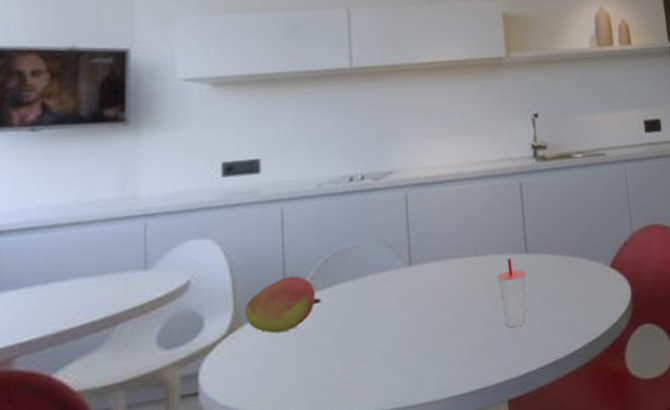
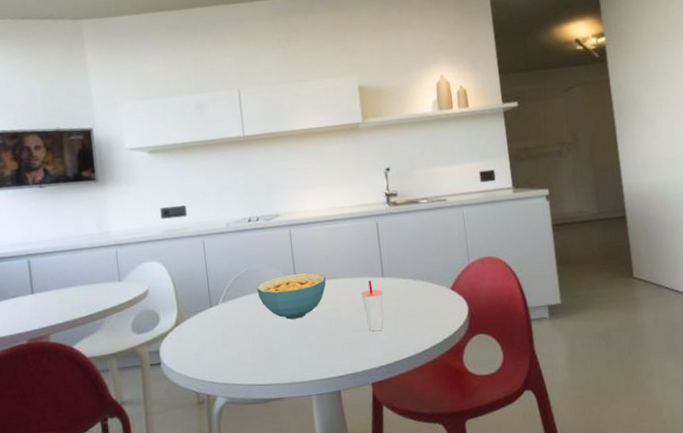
fruit: present [245,275,322,333] -> none [185,288,236,327]
cereal bowl: none [355,250,452,317] -> present [257,273,326,320]

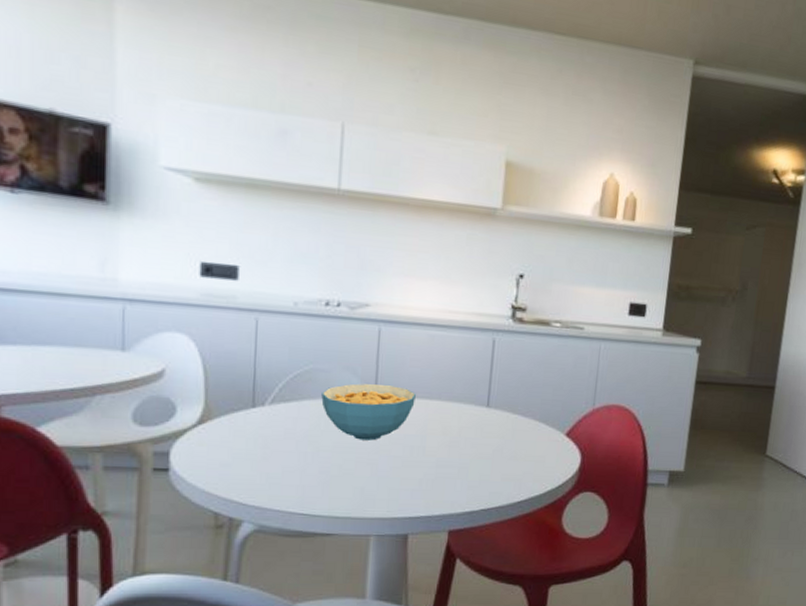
cup: present [361,281,384,332] -> none [456,409,484,471]

